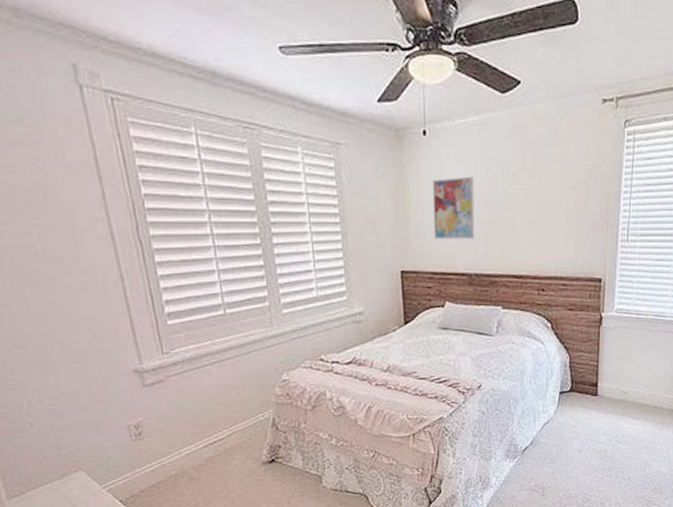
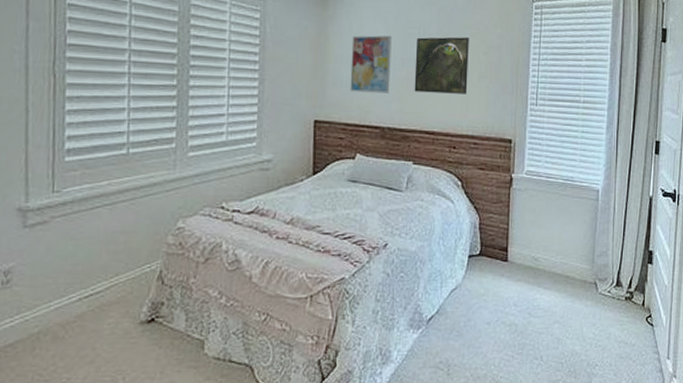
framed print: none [499,173,556,236] -> present [414,36,469,94]

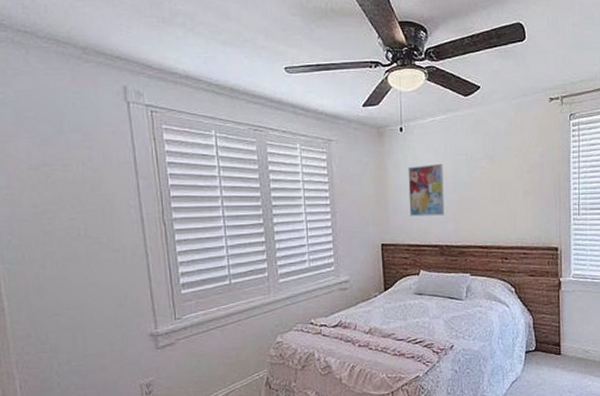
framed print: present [414,36,469,94] -> none [465,159,515,212]

